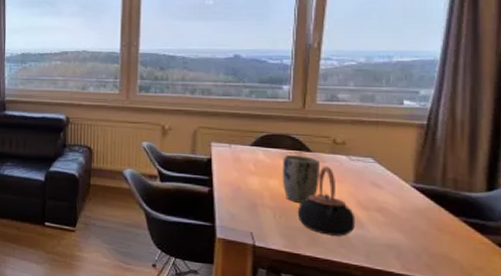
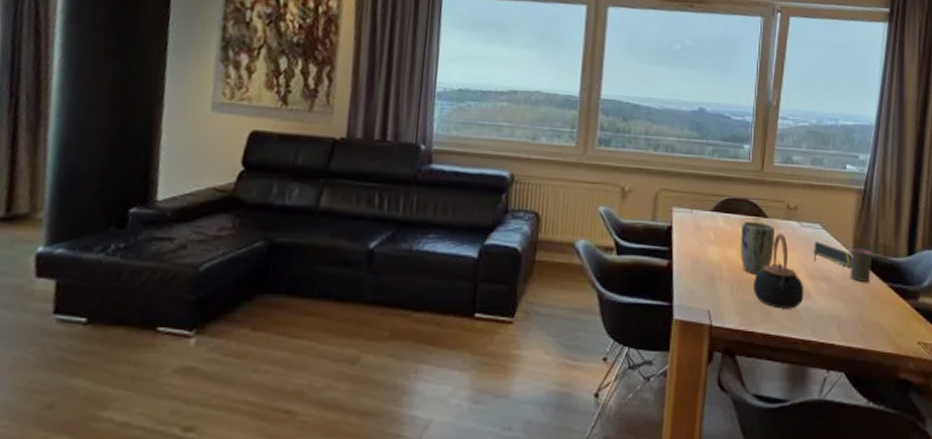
notepad: none [366,174,414,200] -> present [814,241,852,267]
cup: none [411,182,440,215] -> present [850,248,872,282]

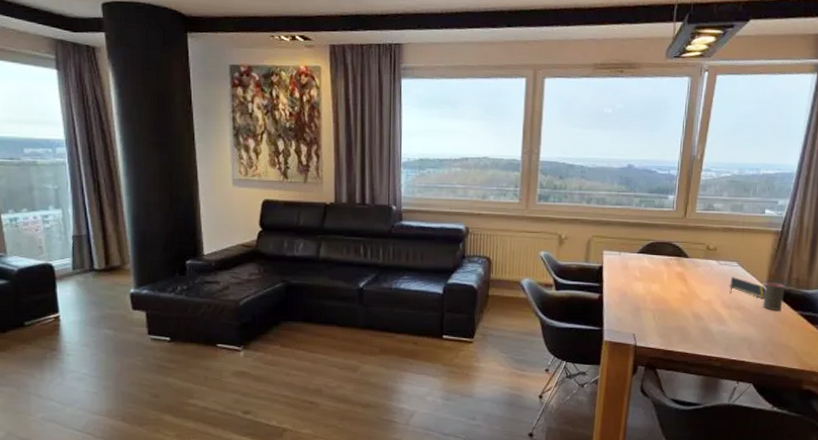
plant pot: present [740,220,775,274] -> none [662,260,695,305]
teapot: present [753,233,804,309] -> none [673,270,720,333]

